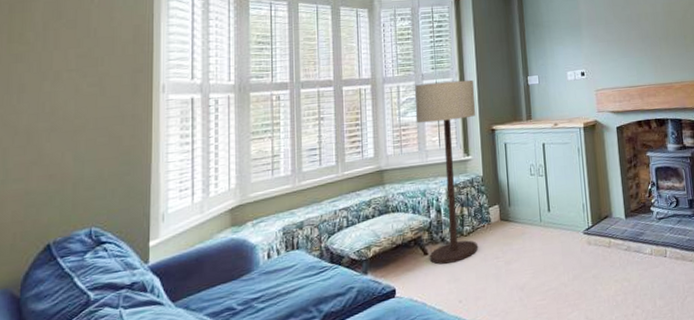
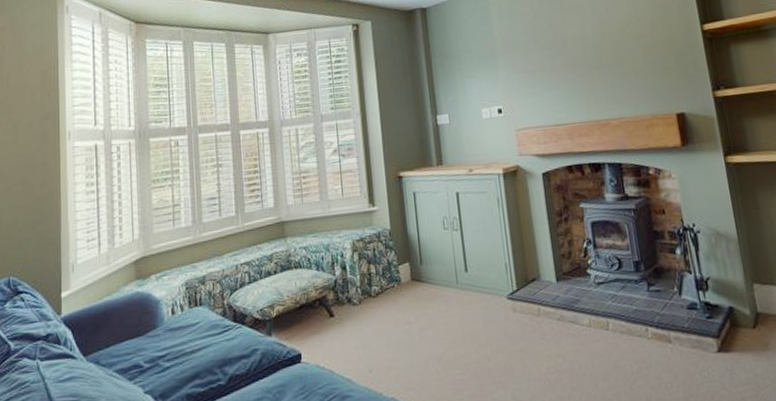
floor lamp: present [415,79,479,265] -> none [314,120,389,328]

